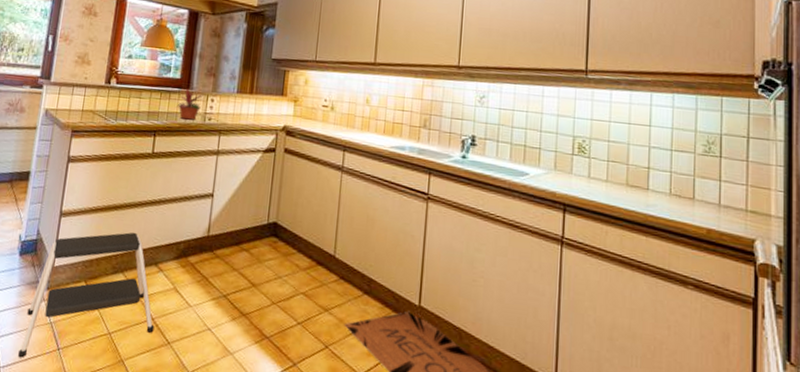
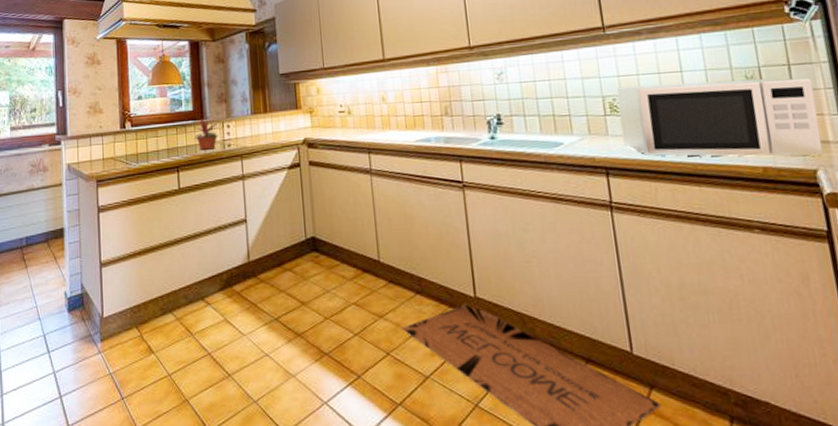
step stool: present [18,232,154,358] -> none [85,270,212,413]
microwave: none [585,130,766,227] -> present [616,78,824,157]

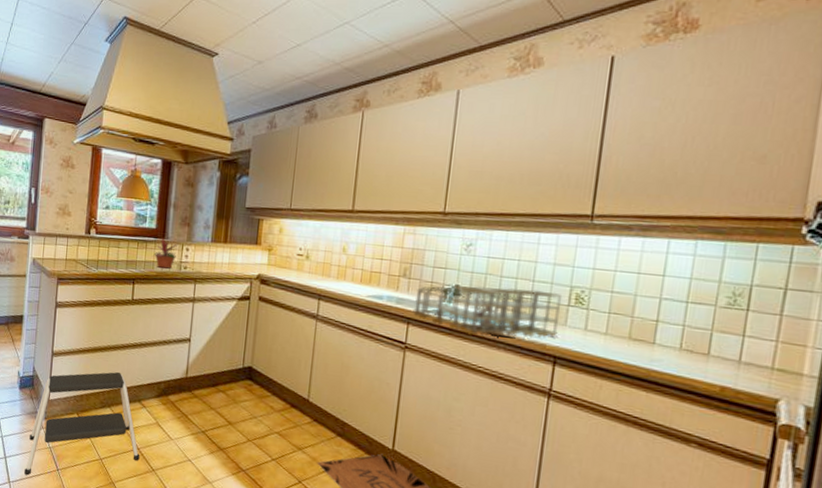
step stool: none [85,270,212,413] -> present [24,371,140,476]
dish rack: none [461,104,603,163] -> present [413,284,563,338]
microwave: present [616,78,824,157] -> none [580,279,807,387]

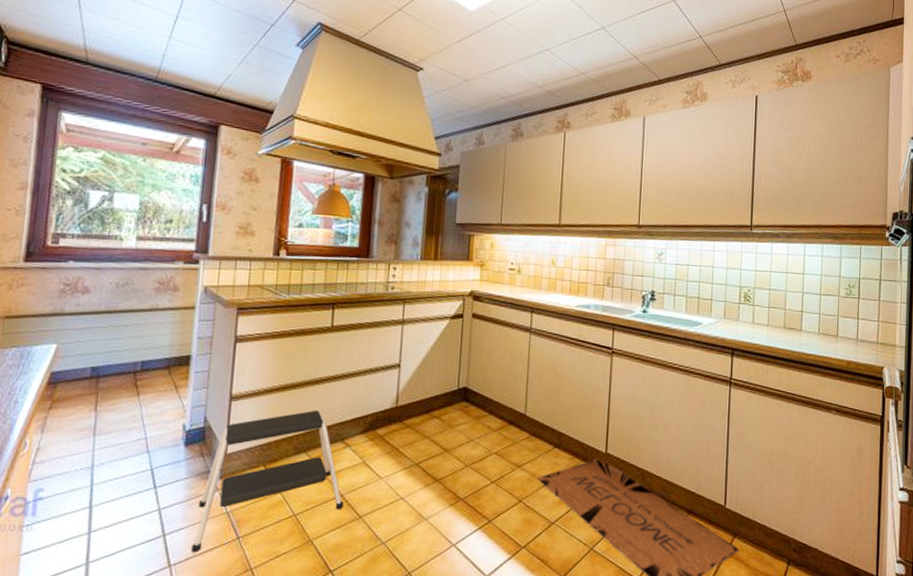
potted plant: present [152,238,179,269] -> none [354,257,385,290]
dish rack: present [413,284,563,338] -> none [617,290,735,337]

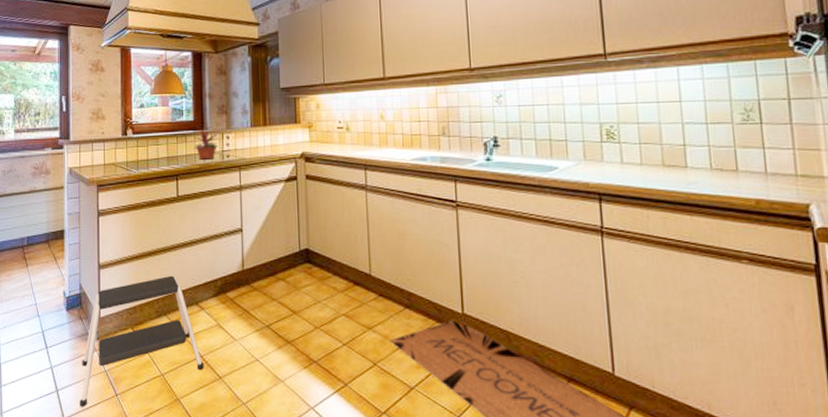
potted plant: none [354,257,385,290] -> present [193,129,219,160]

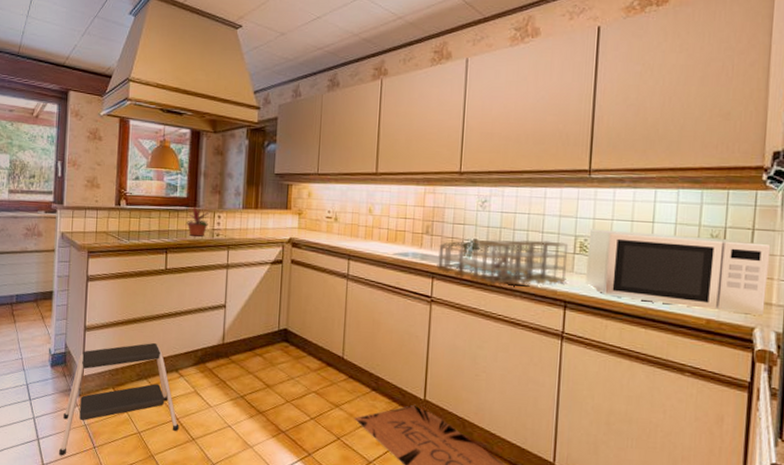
dish rack: none [458,130,597,185] -> present [436,239,569,287]
microwave: none [614,111,818,191] -> present [586,229,771,316]

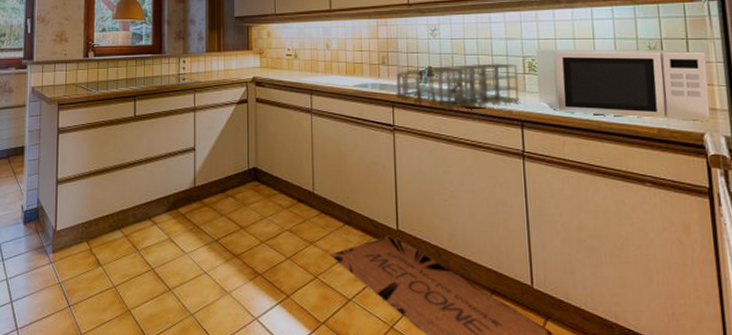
step stool: present [59,342,179,456] -> none [33,191,155,318]
potted plant: present [184,206,210,237] -> none [151,53,175,82]

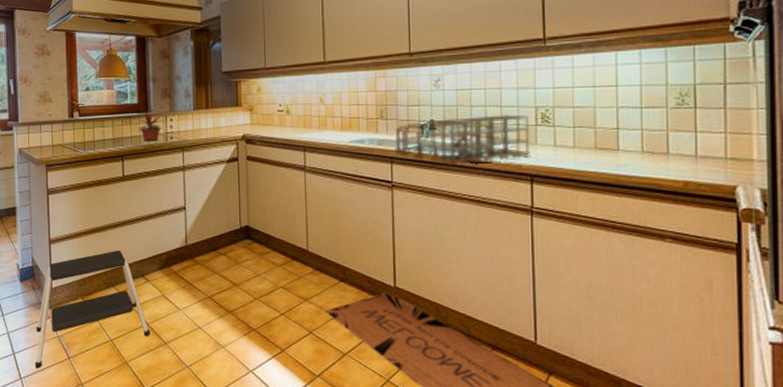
step stool: none [33,191,155,318] -> present [35,250,150,369]
potted plant: none [151,53,175,82] -> present [137,112,162,141]
microwave: present [535,48,711,121] -> none [550,95,746,173]

